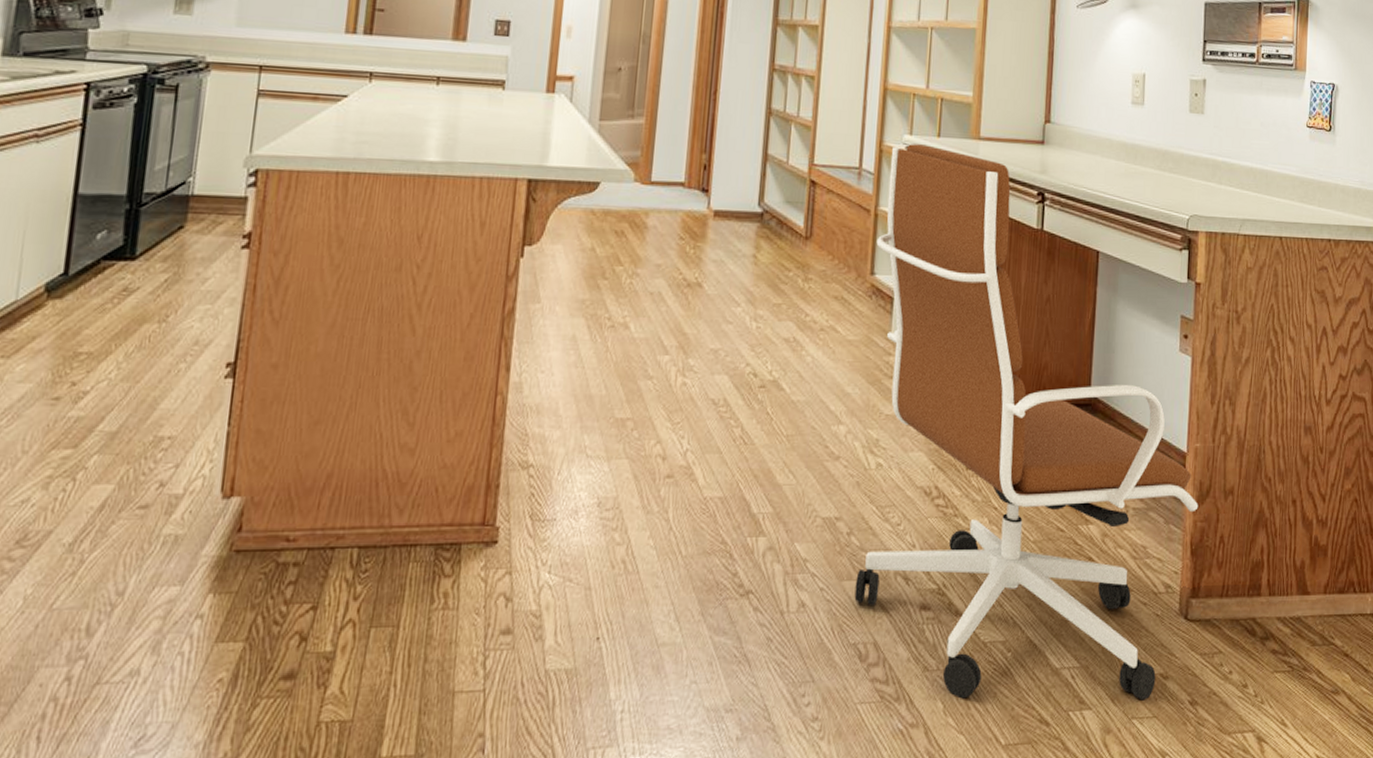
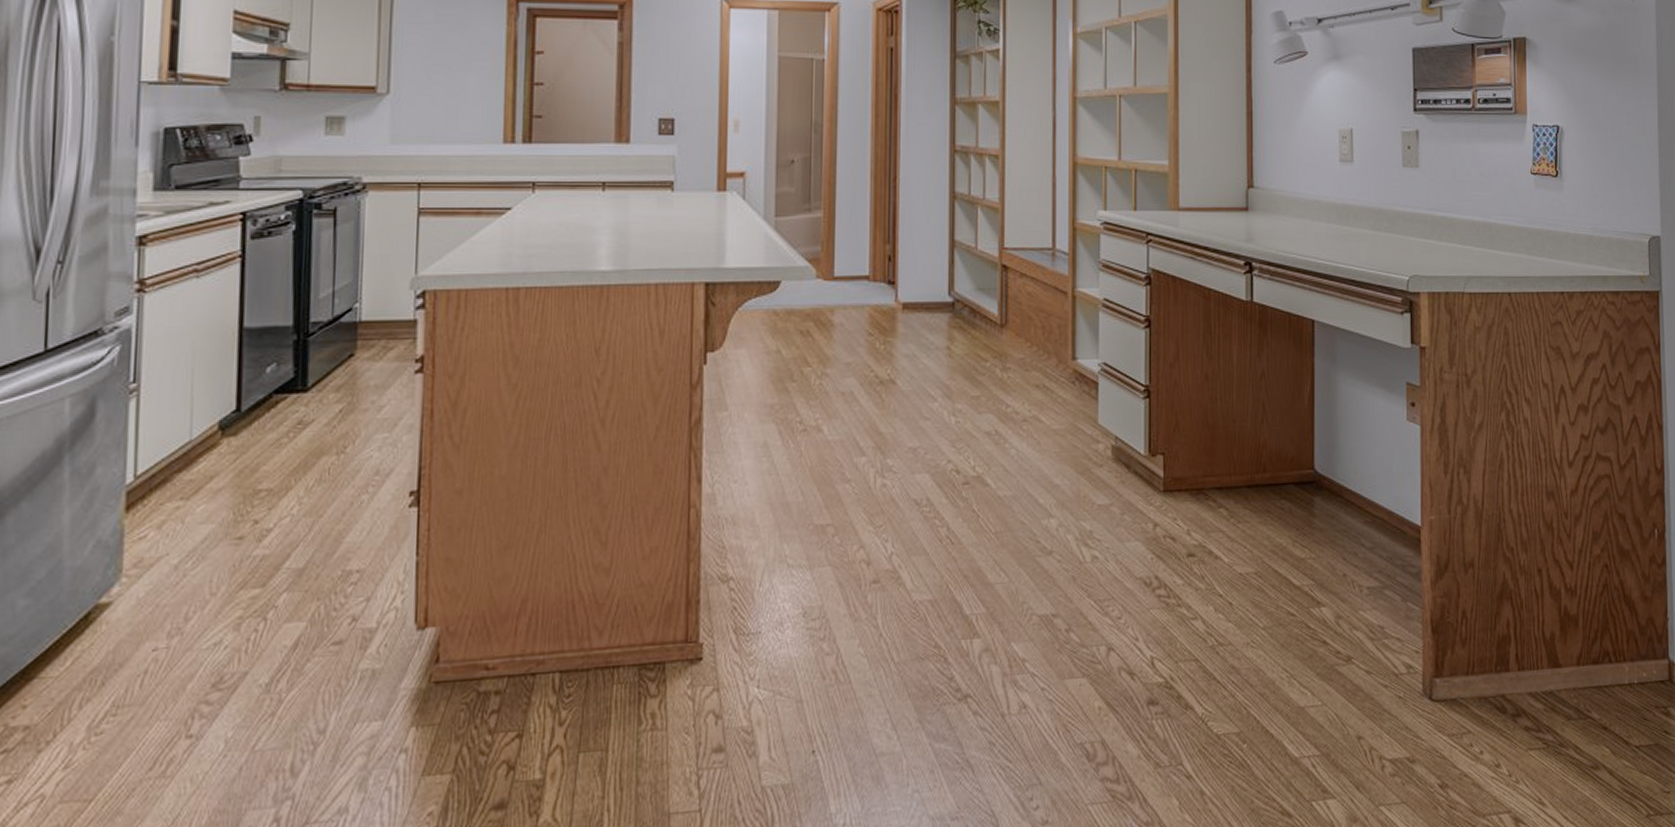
office chair: present [854,144,1199,701] -> none [1076,220,1437,794]

